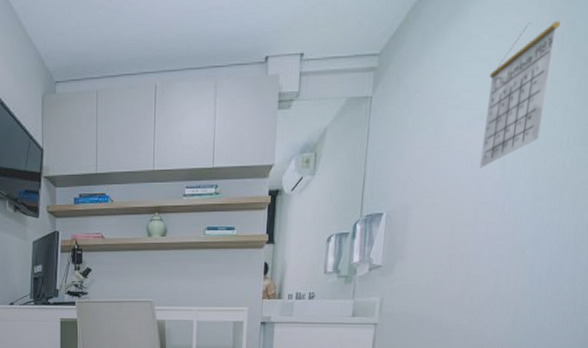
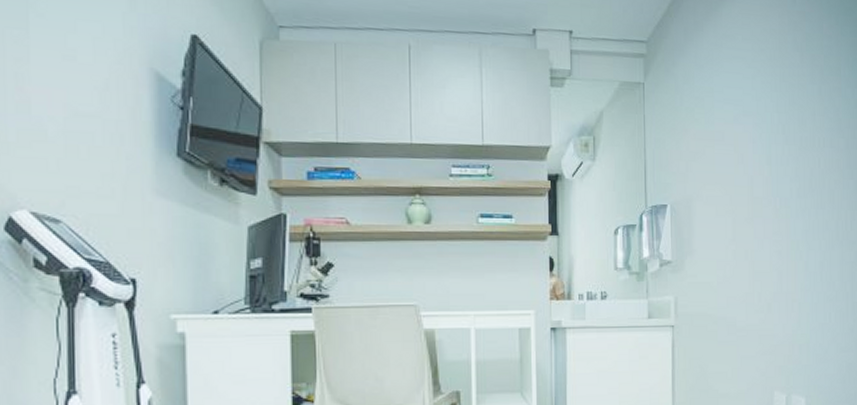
calendar: present [479,20,561,168] -> none [747,30,798,163]

